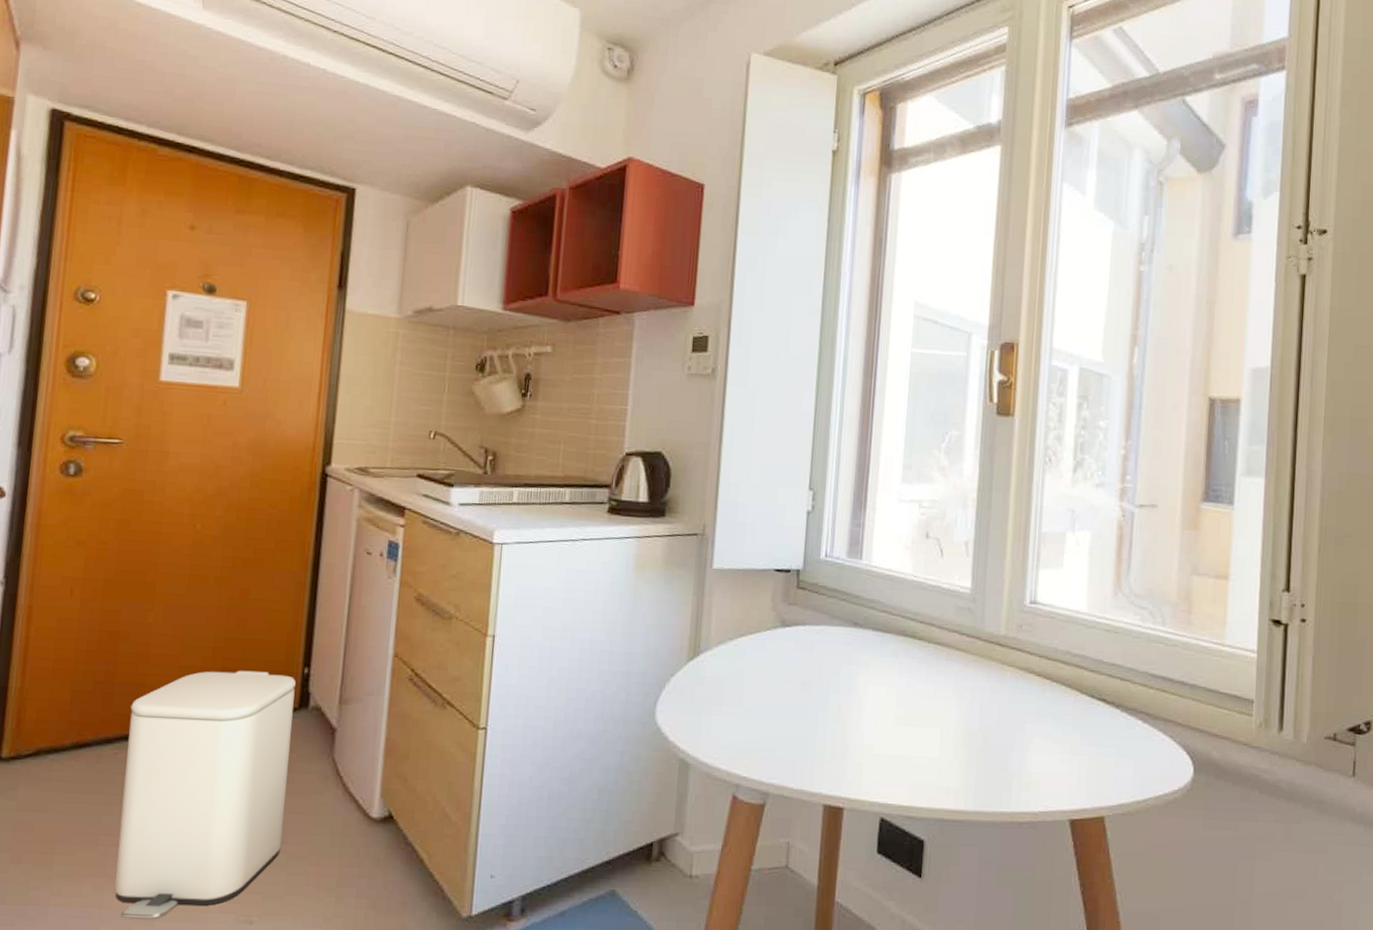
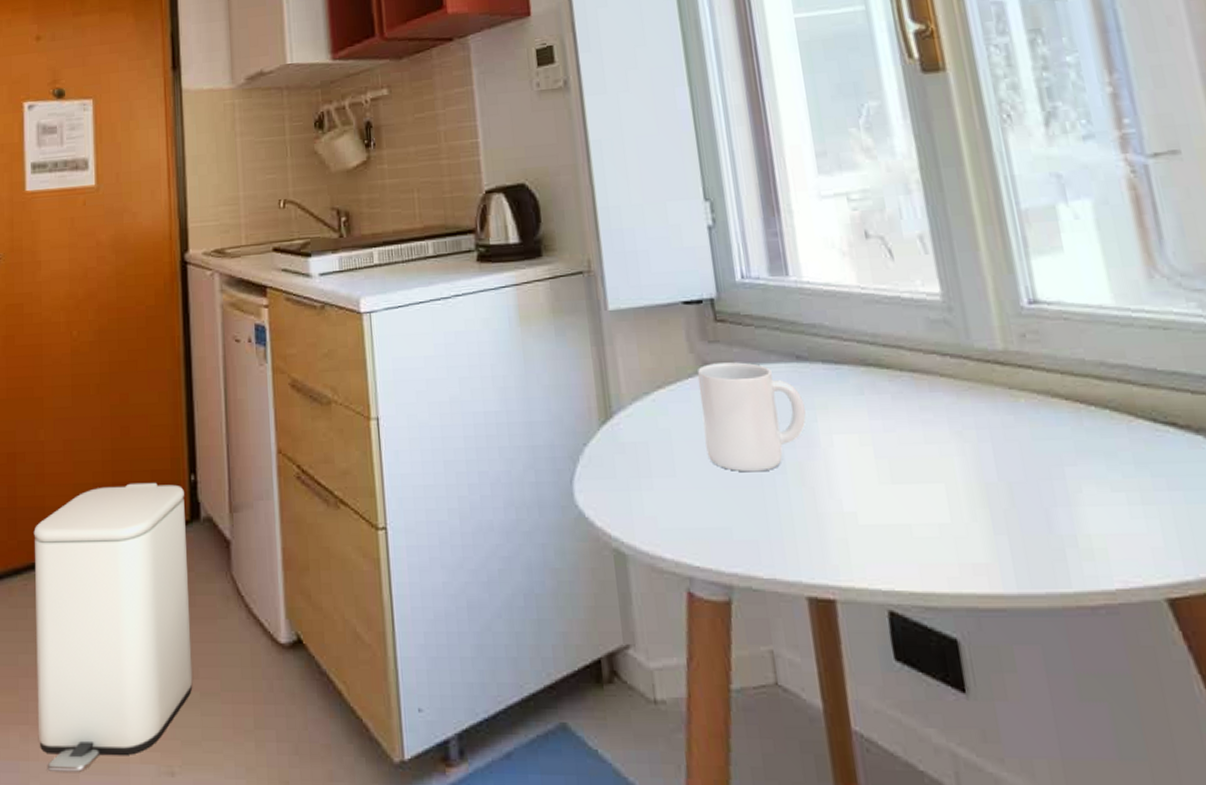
mug: none [769,621,852,709] -> present [697,362,806,472]

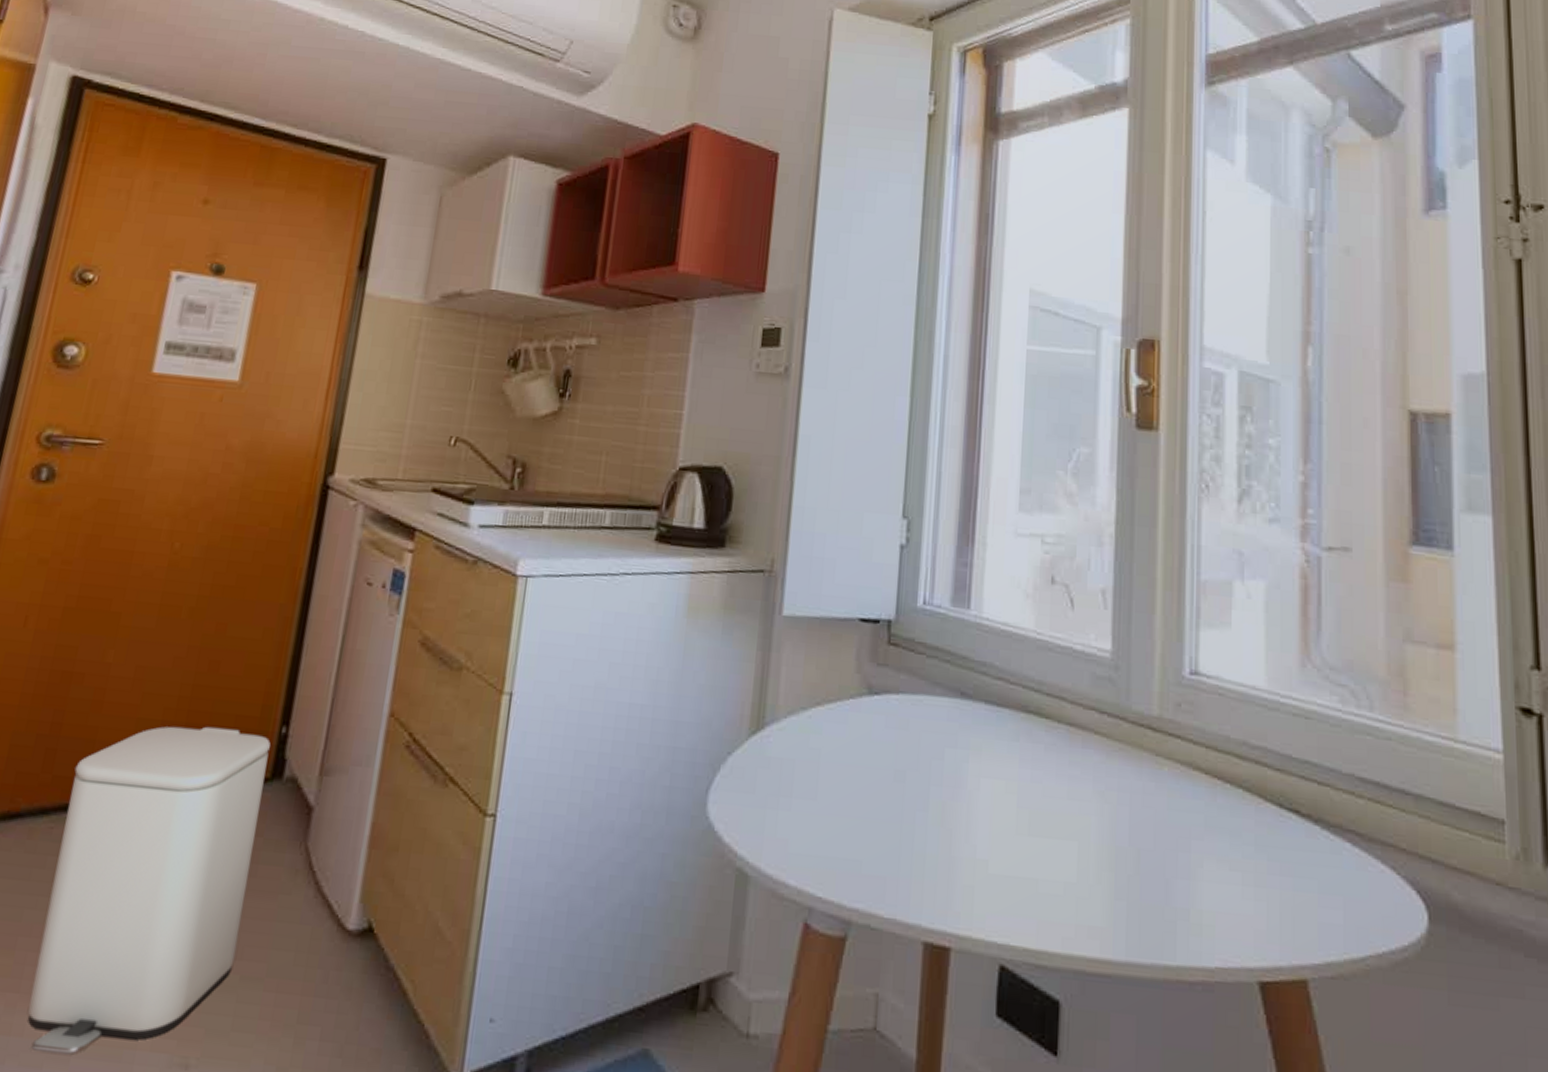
mug: present [697,362,806,472] -> none [853,687,960,807]

